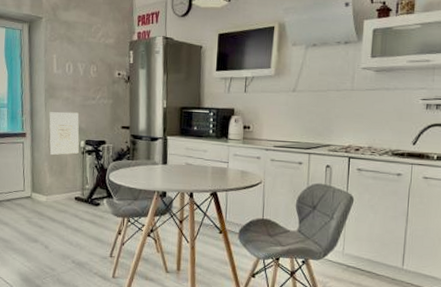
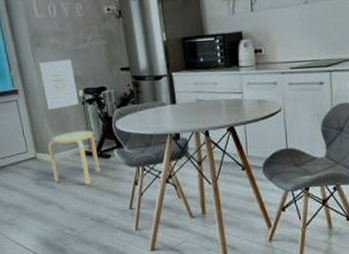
stool: none [43,177,89,229] -> present [48,130,100,185]

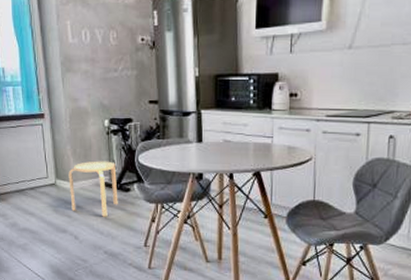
wall art: present [39,59,79,110] -> none [67,87,103,138]

